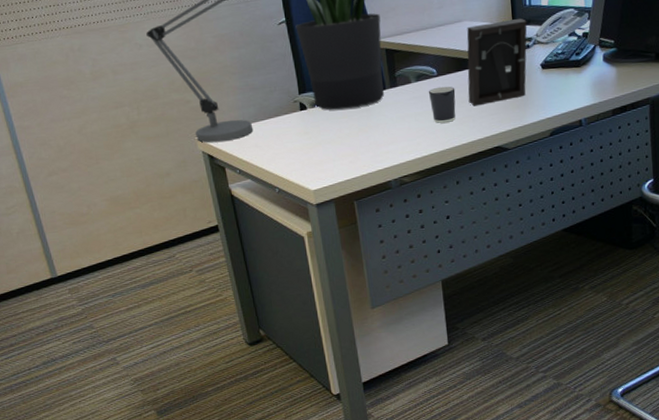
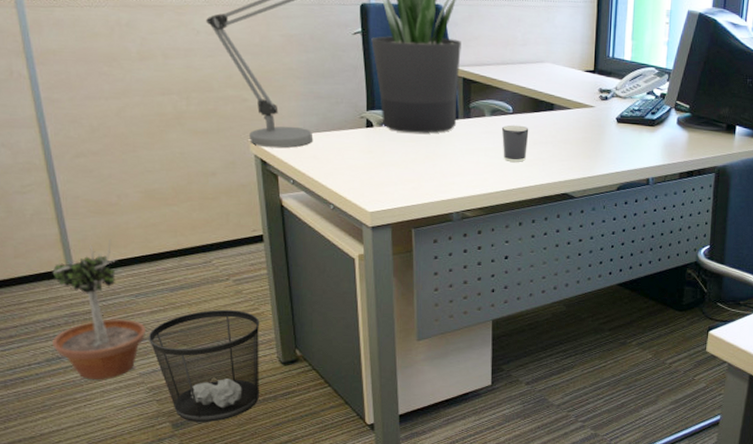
potted tree: none [40,246,125,377] -> present [52,239,147,379]
waste bin: none [127,298,231,408] -> present [148,309,260,422]
picture frame: present [467,18,527,106] -> none [541,68,608,150]

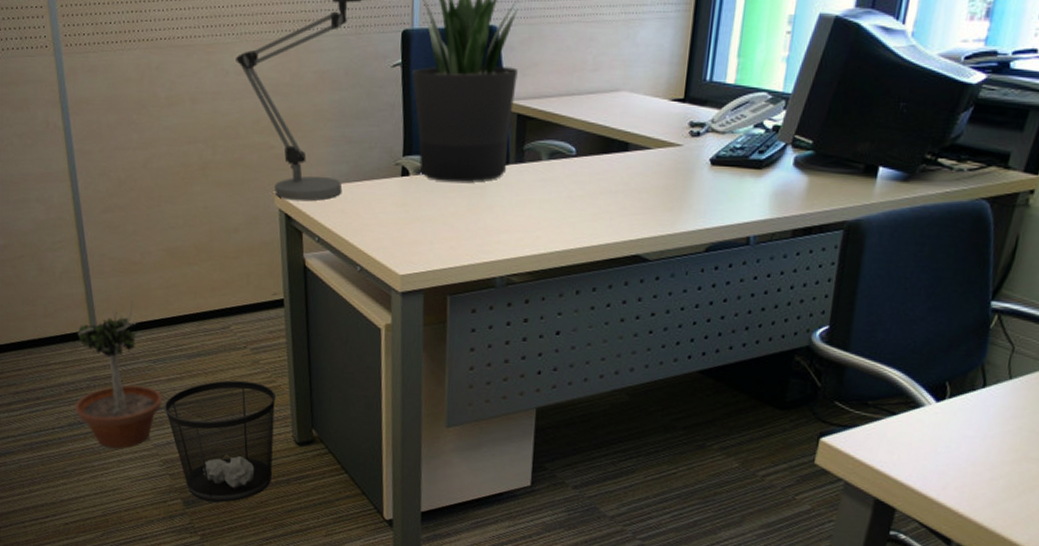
mug: present [501,125,529,162] -> none [560,170,595,216]

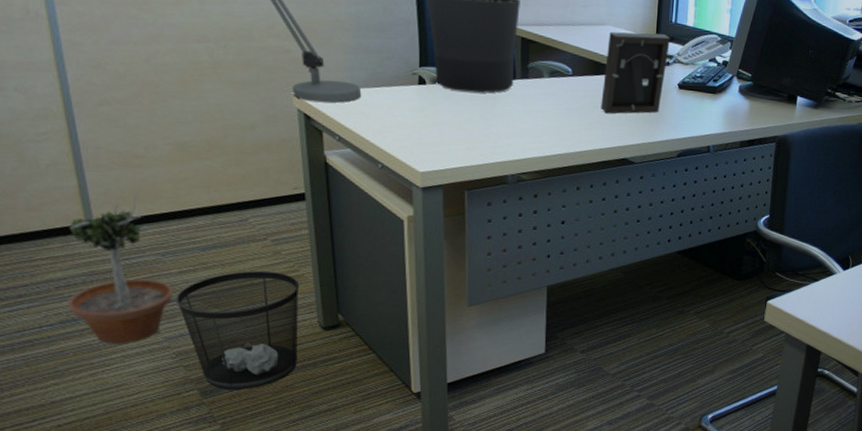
picture frame: none [609,95,703,201] -> present [600,31,670,114]

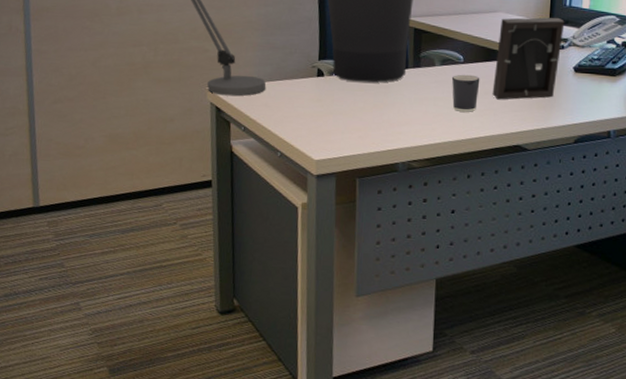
potted tree: present [68,193,174,343] -> none [12,180,96,318]
waste bin: present [176,270,300,390] -> none [96,253,202,370]
mug: none [560,87,589,125] -> present [451,74,480,112]

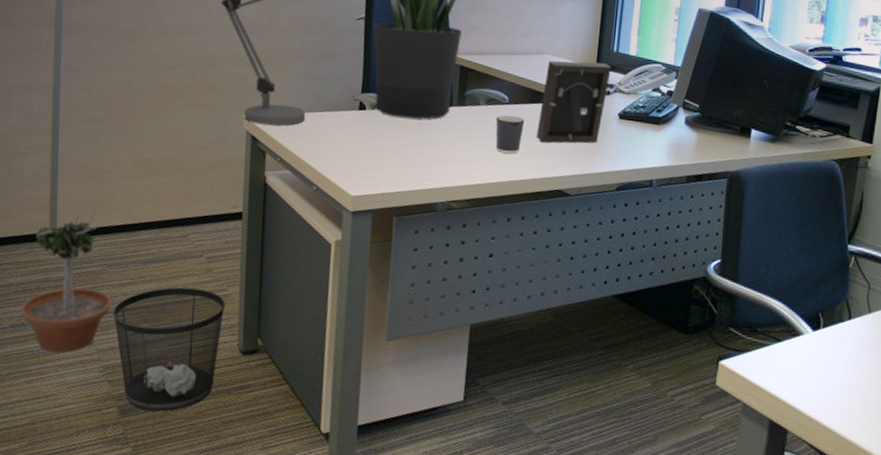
potted tree: none [12,180,96,318] -> present [20,205,113,353]
waste bin: none [96,253,202,370] -> present [112,287,226,412]

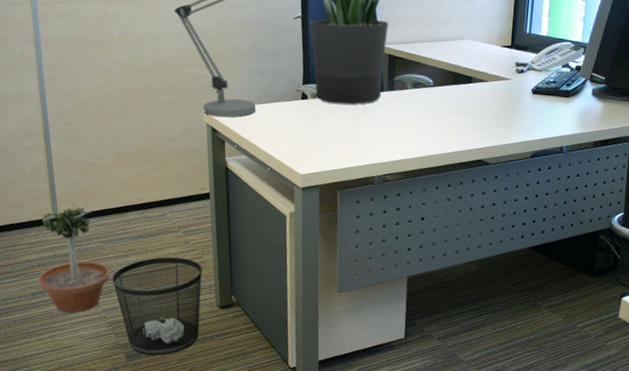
mug: present [495,115,525,154] -> none [422,96,448,131]
picture frame: present [536,60,612,143] -> none [458,43,525,119]

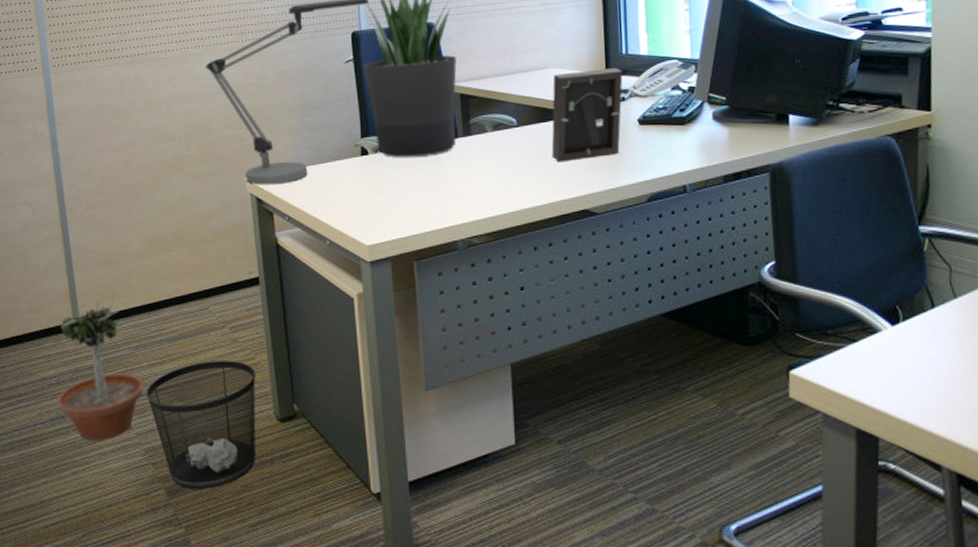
picture frame: none [458,43,525,119] -> present [551,67,623,163]

